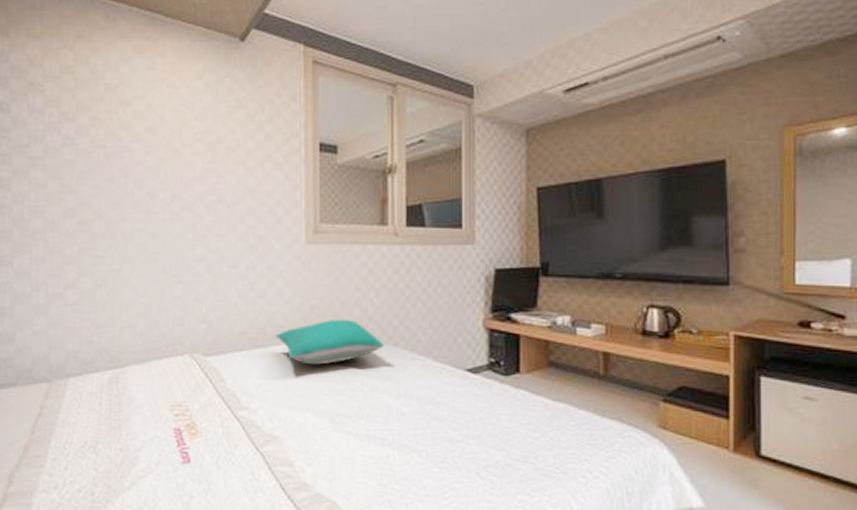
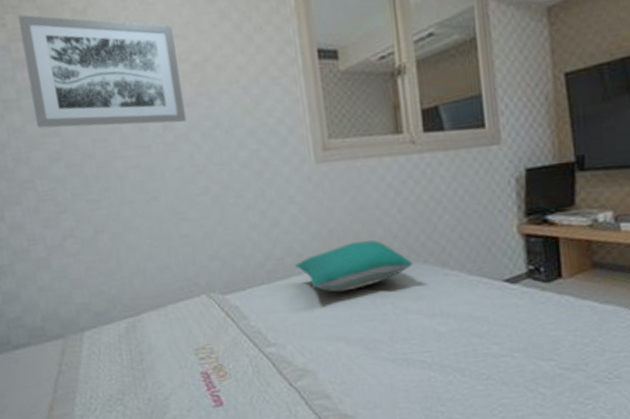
wall art: none [56,84,194,195] -> present [17,14,186,129]

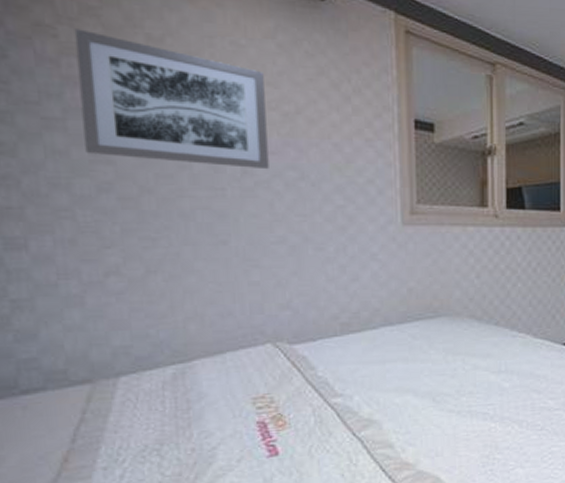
pillow: present [295,240,413,292] -> none [371,300,485,347]

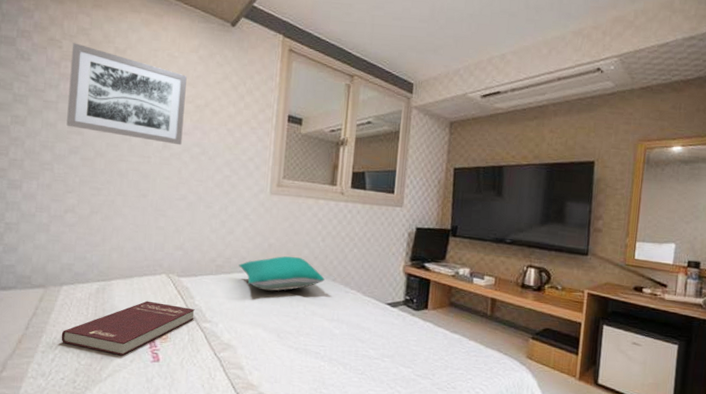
book: none [129,380,319,456] -> present [61,300,195,356]
pillow: none [371,300,485,347] -> present [238,256,325,291]

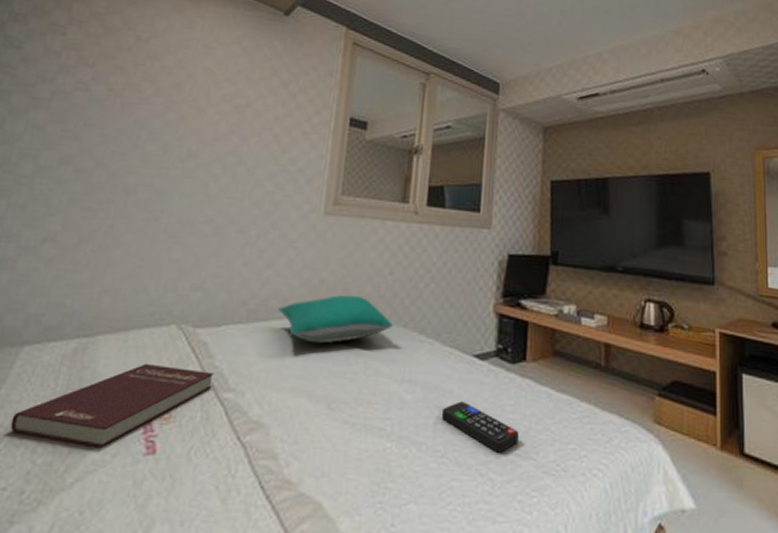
wall art: present [66,43,187,146] -> none [59,29,225,154]
remote control: none [361,336,420,373] -> present [441,401,519,453]

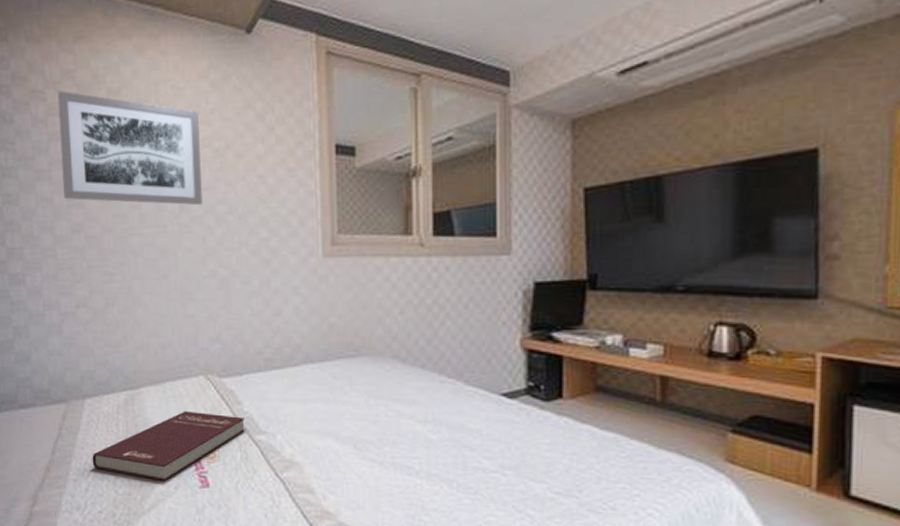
wall art: none [59,29,225,154] -> present [57,91,202,206]
pillow: present [278,294,393,344] -> none [293,338,409,388]
remote control: present [441,401,519,453] -> none [470,440,558,491]

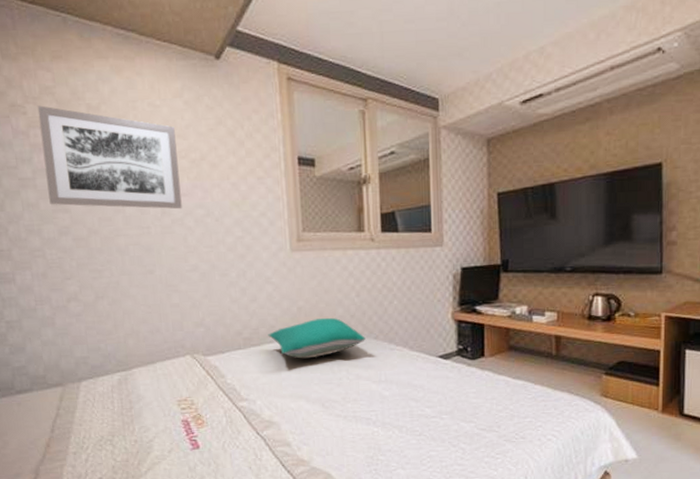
book: present [92,410,245,481] -> none [90,386,229,447]
pillow: none [293,338,409,388] -> present [268,317,365,359]

